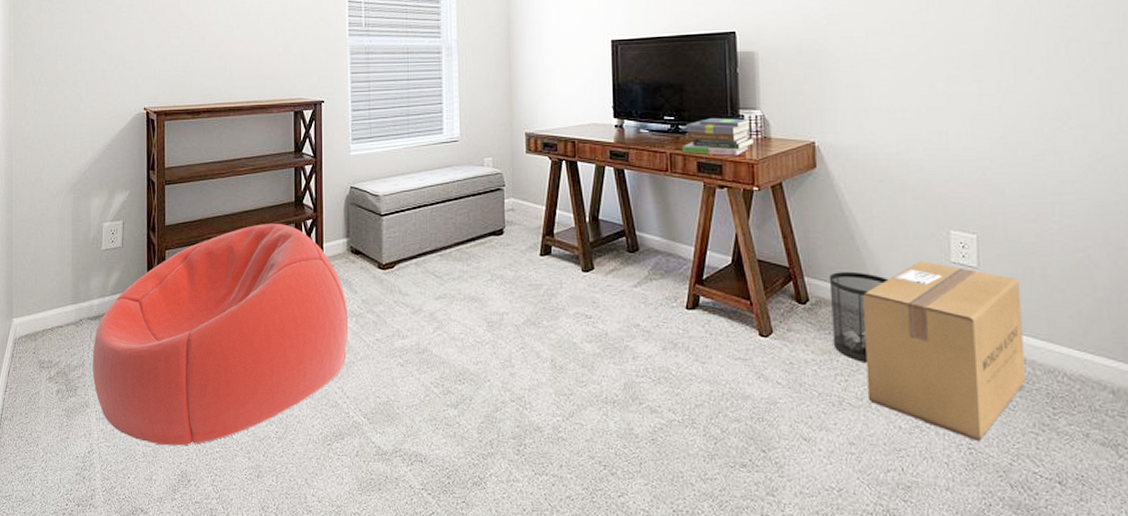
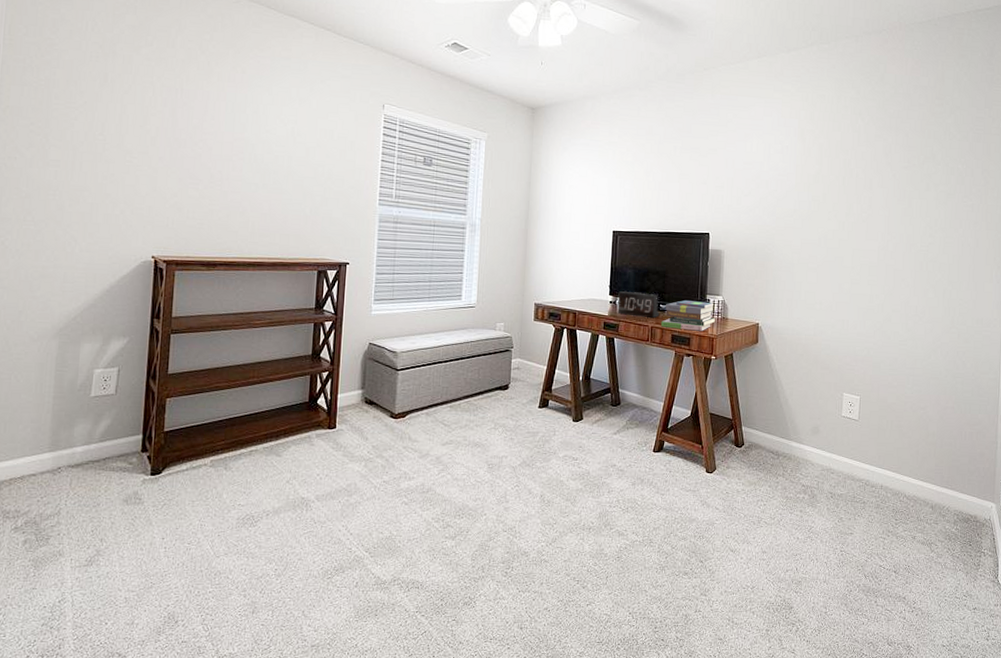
bean bag chair: present [92,224,349,446] -> none [70,375,358,589]
alarm clock: none [624,112,679,142] -> present [617,291,660,318]
waste bin: present [829,271,889,362] -> none [758,422,800,491]
box: present [863,260,1025,441] -> none [778,415,884,545]

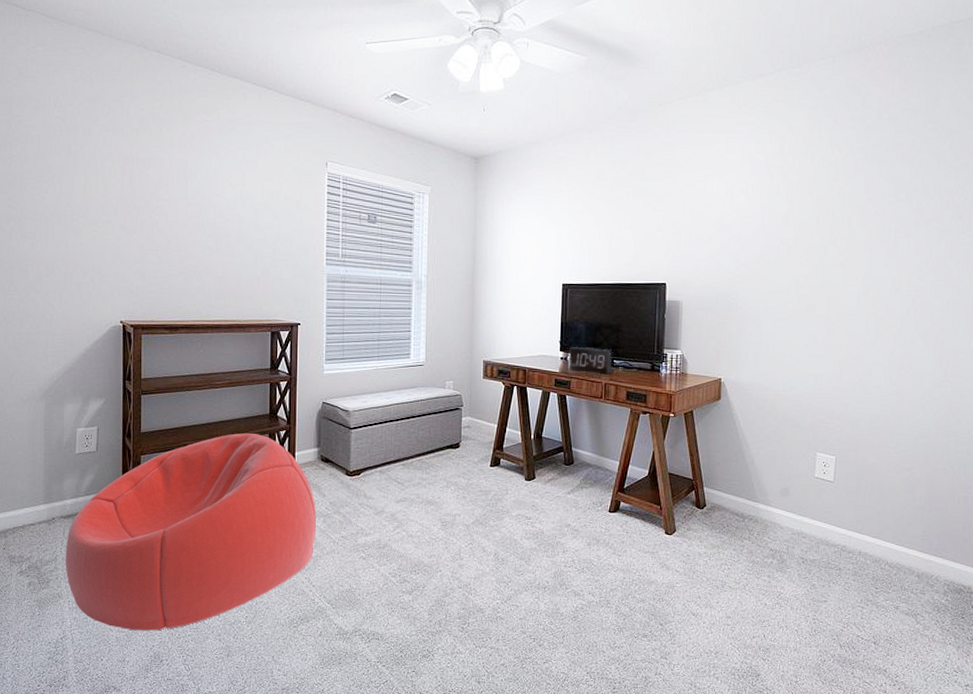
bean bag chair: none [70,375,358,589] -> present [65,433,317,631]
books: present [661,300,715,331] -> none [615,355,673,388]

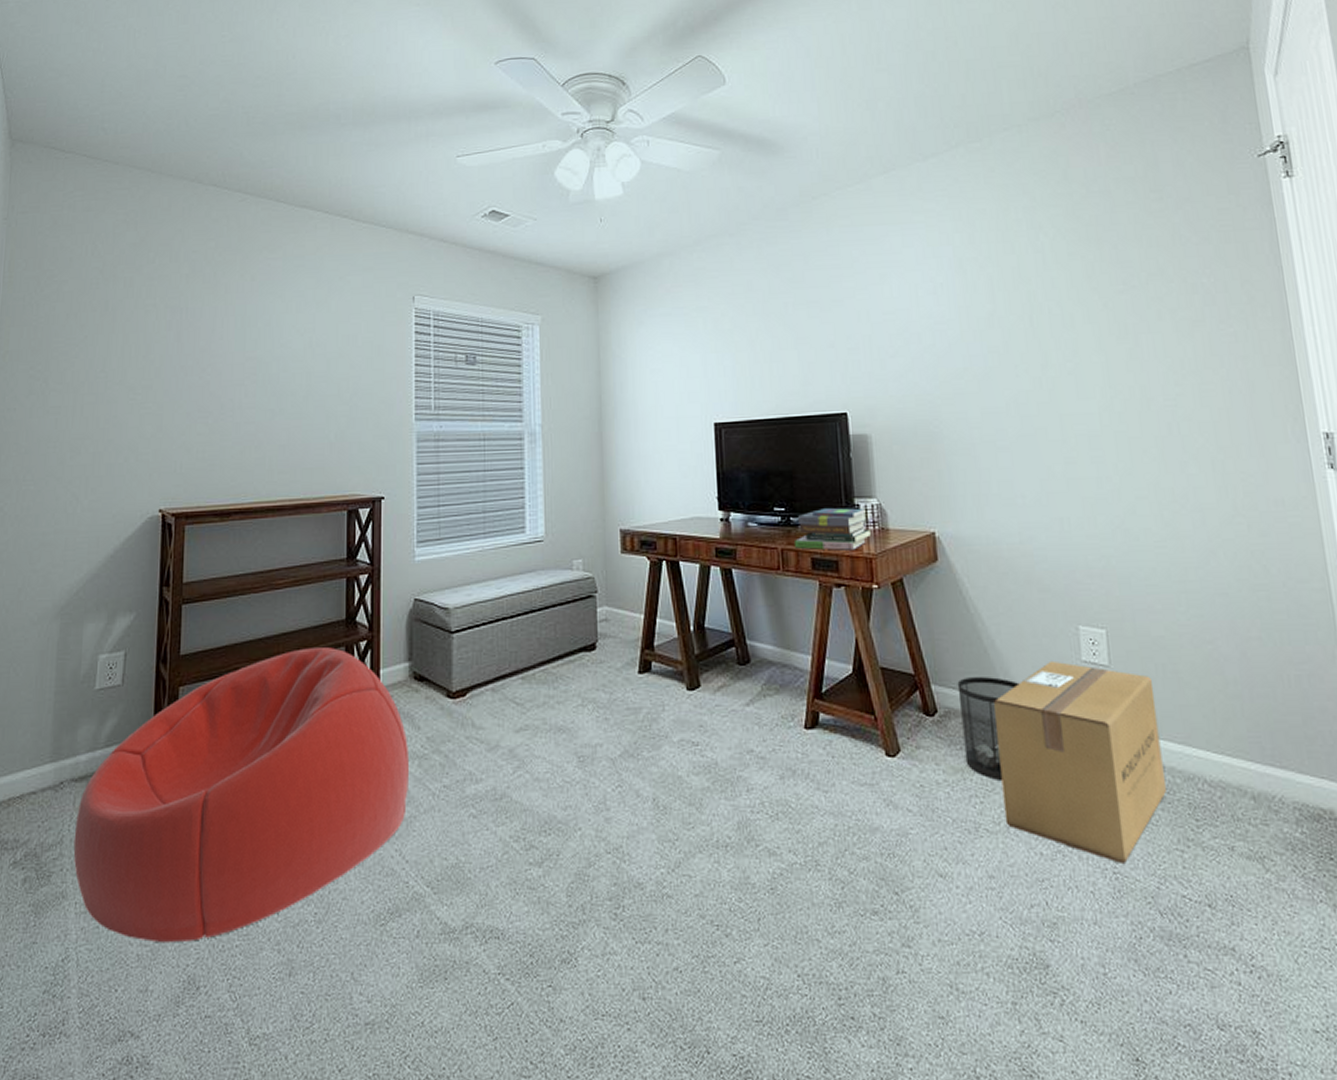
alarm clock: present [569,347,614,374] -> none [730,503,791,536]
books: none [615,355,673,388] -> present [795,508,871,551]
waste bin: none [721,483,768,555] -> present [957,676,1020,780]
box: none [743,475,863,613] -> present [994,660,1166,863]

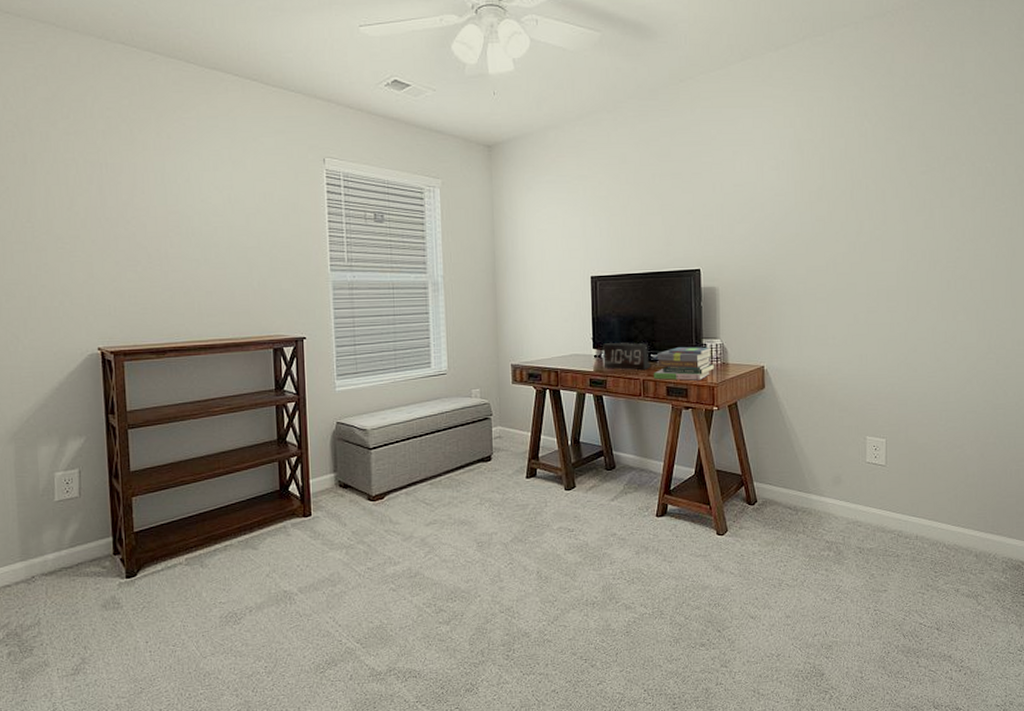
bean bag chair: present [73,647,410,942] -> none [49,463,339,695]
alarm clock: none [730,503,791,536] -> present [603,342,651,370]
waste bin: present [957,676,1020,780] -> none [773,475,819,550]
box: present [994,660,1166,863] -> none [800,462,916,604]

